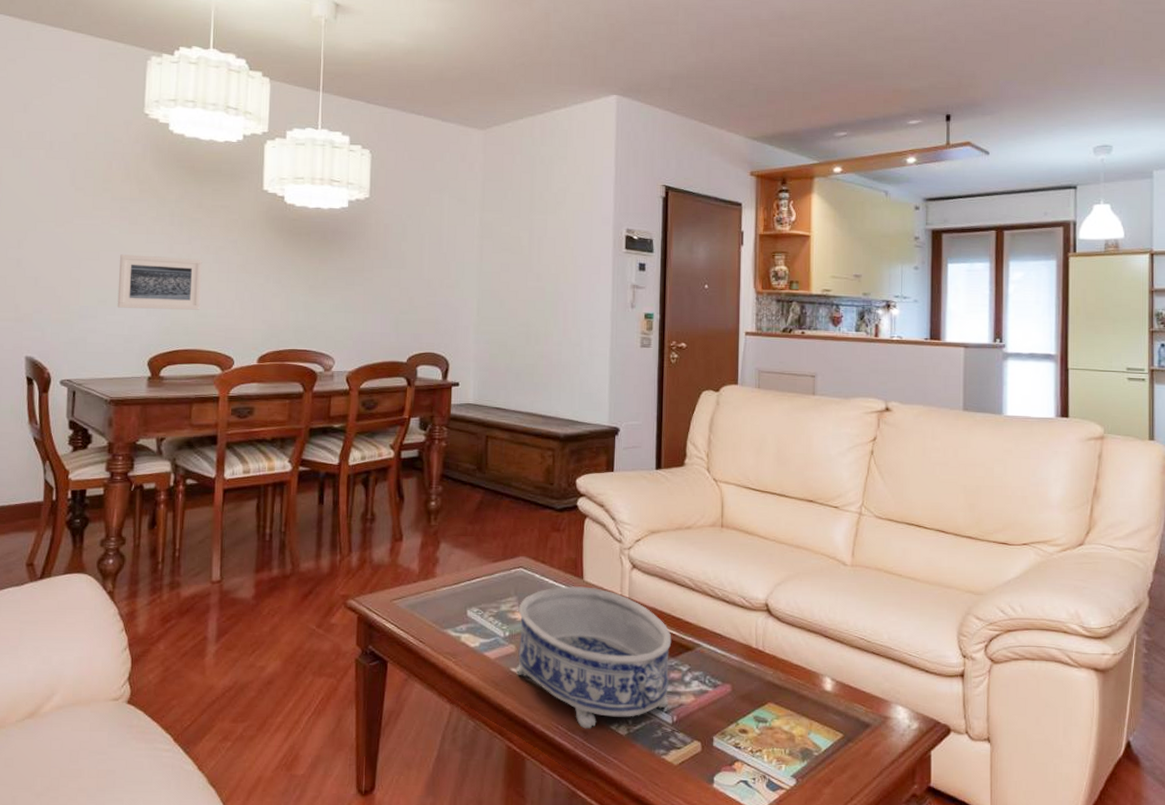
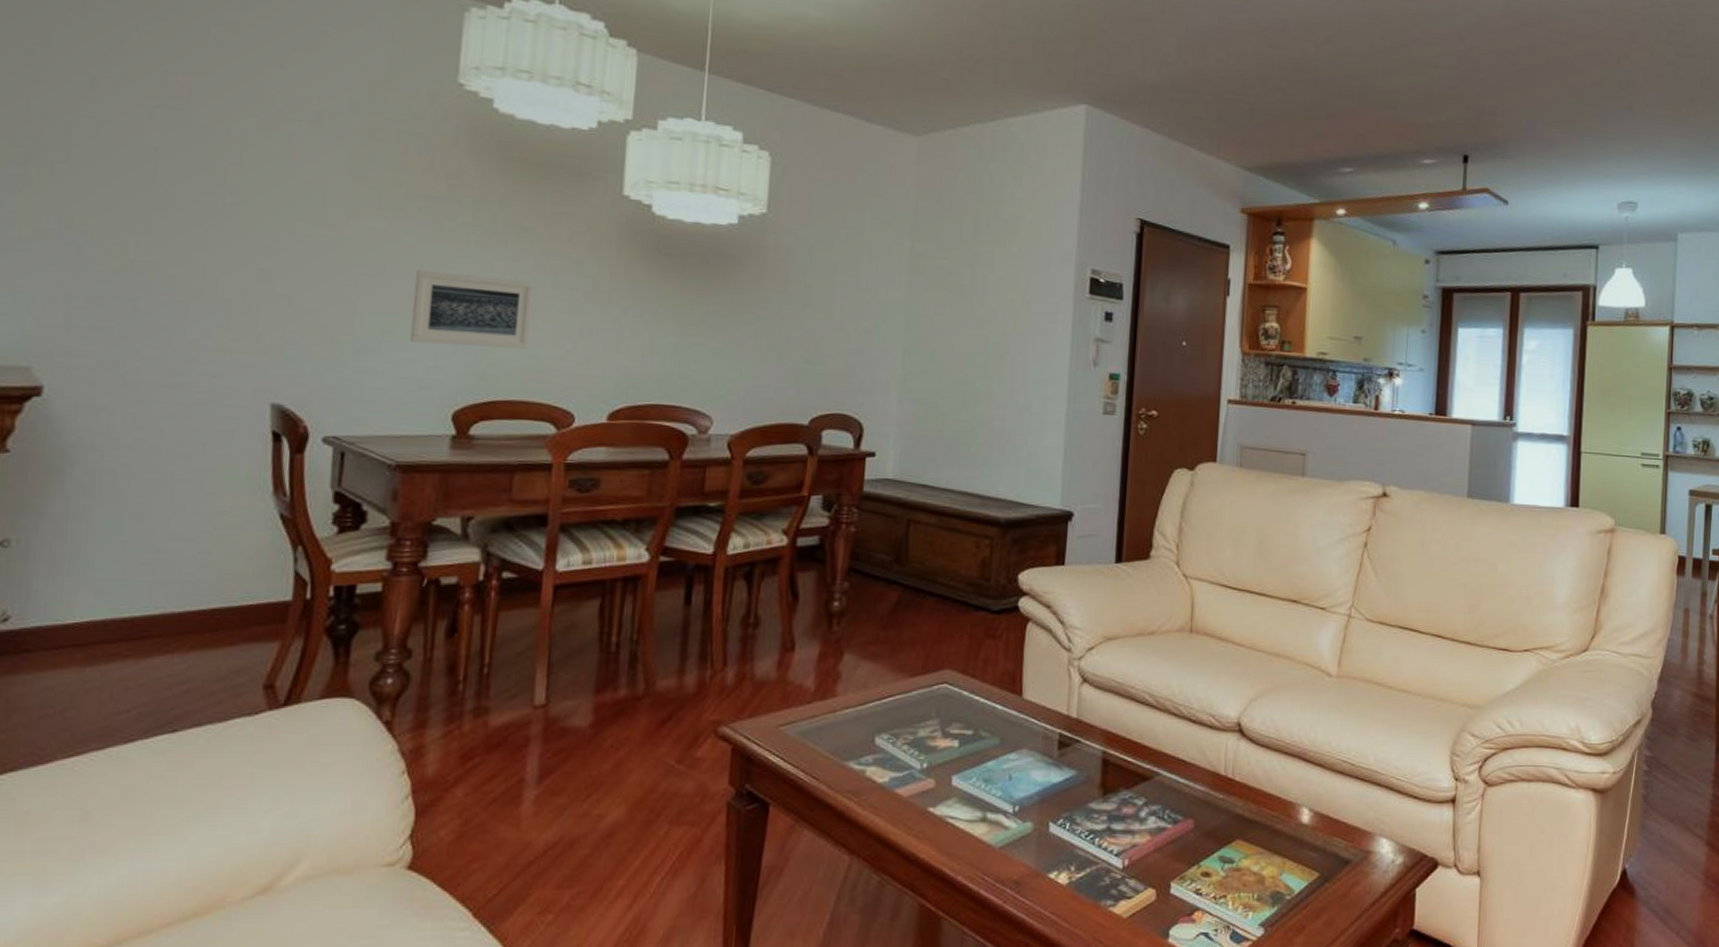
decorative bowl: present [516,586,672,729] -> none [935,705,1127,879]

